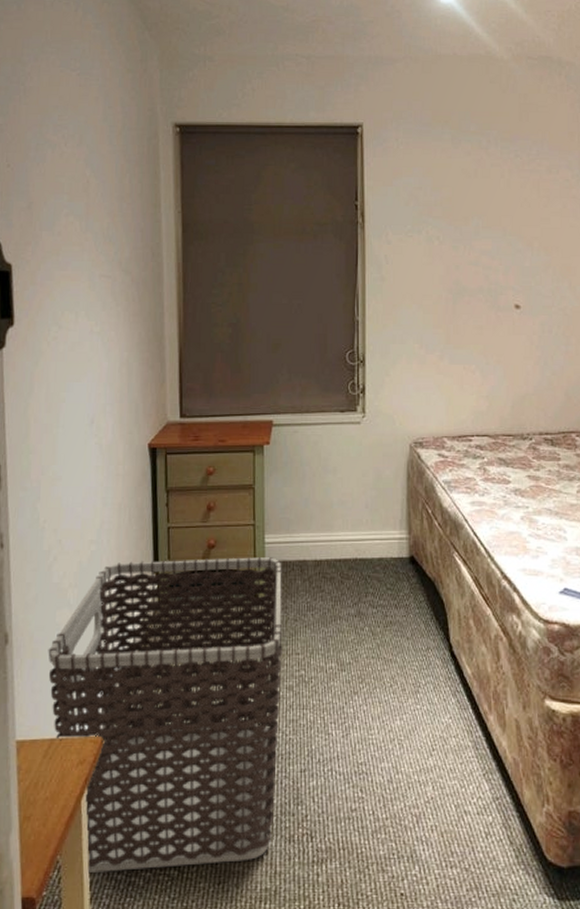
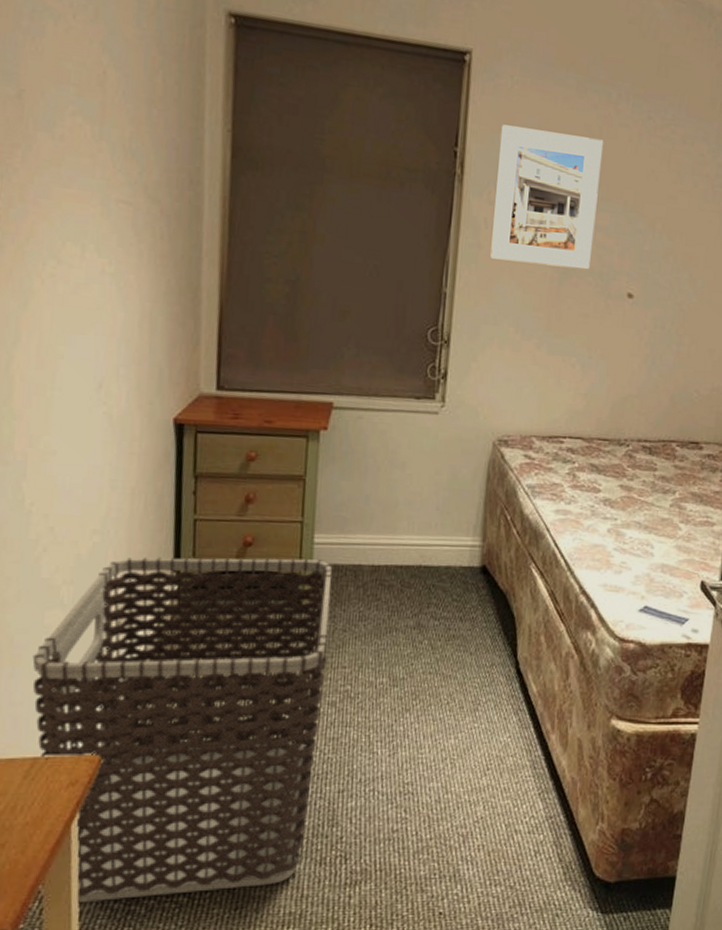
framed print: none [391,178,480,289] -> present [490,124,604,270]

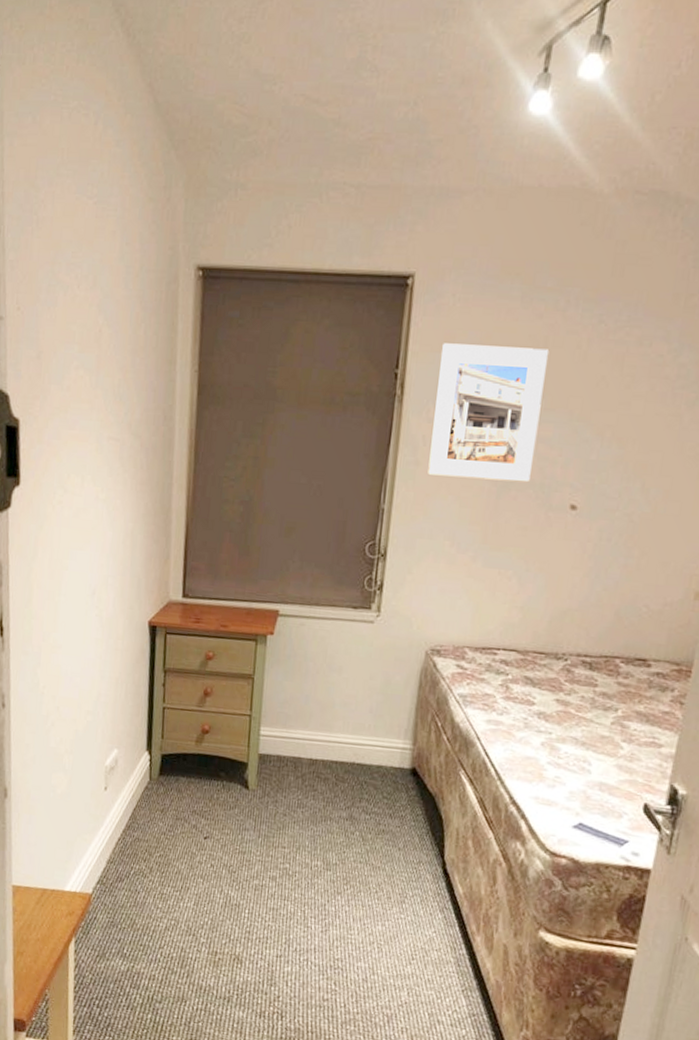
clothes hamper: present [32,557,333,902] -> none [43,735,276,1026]

